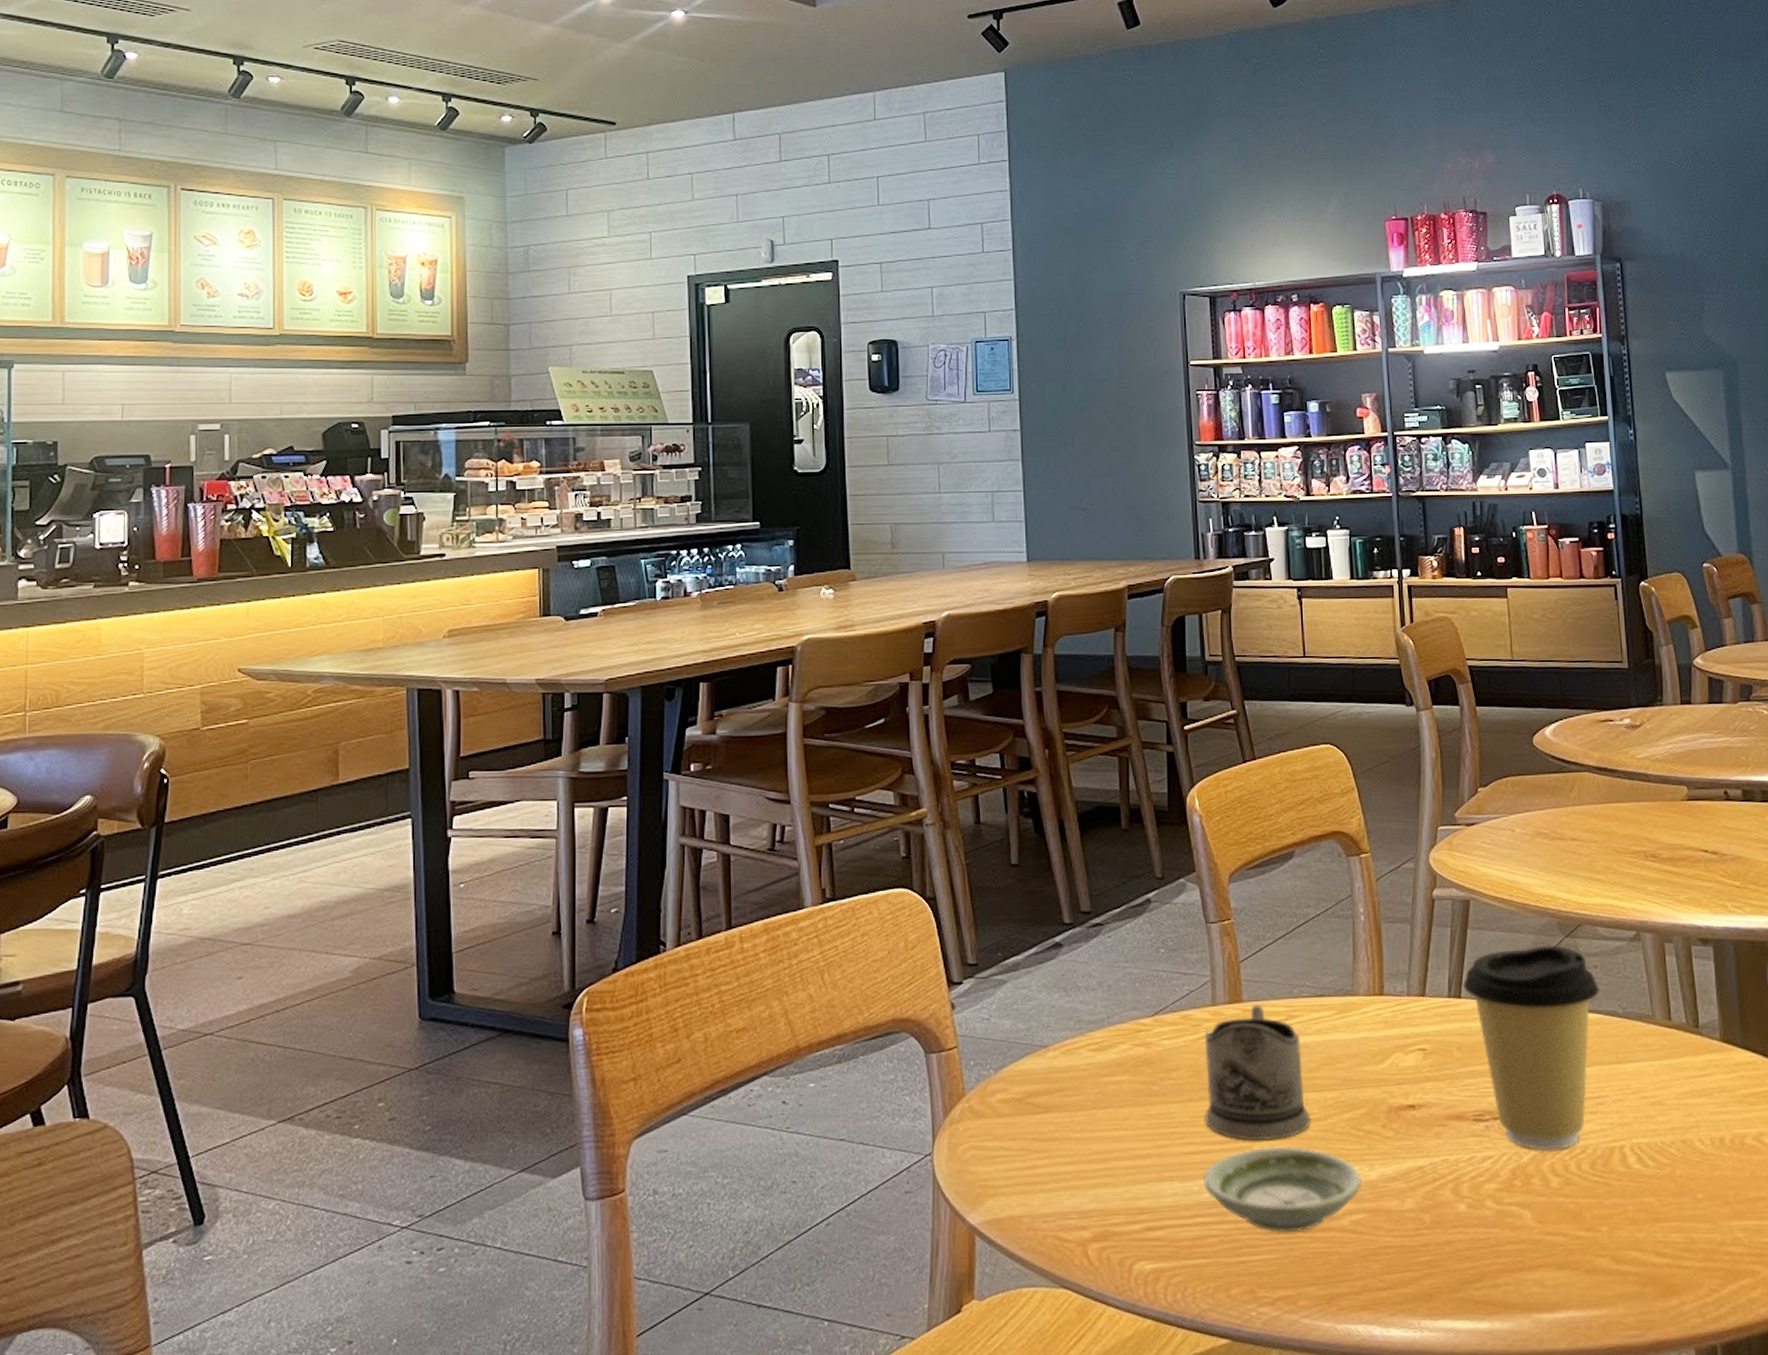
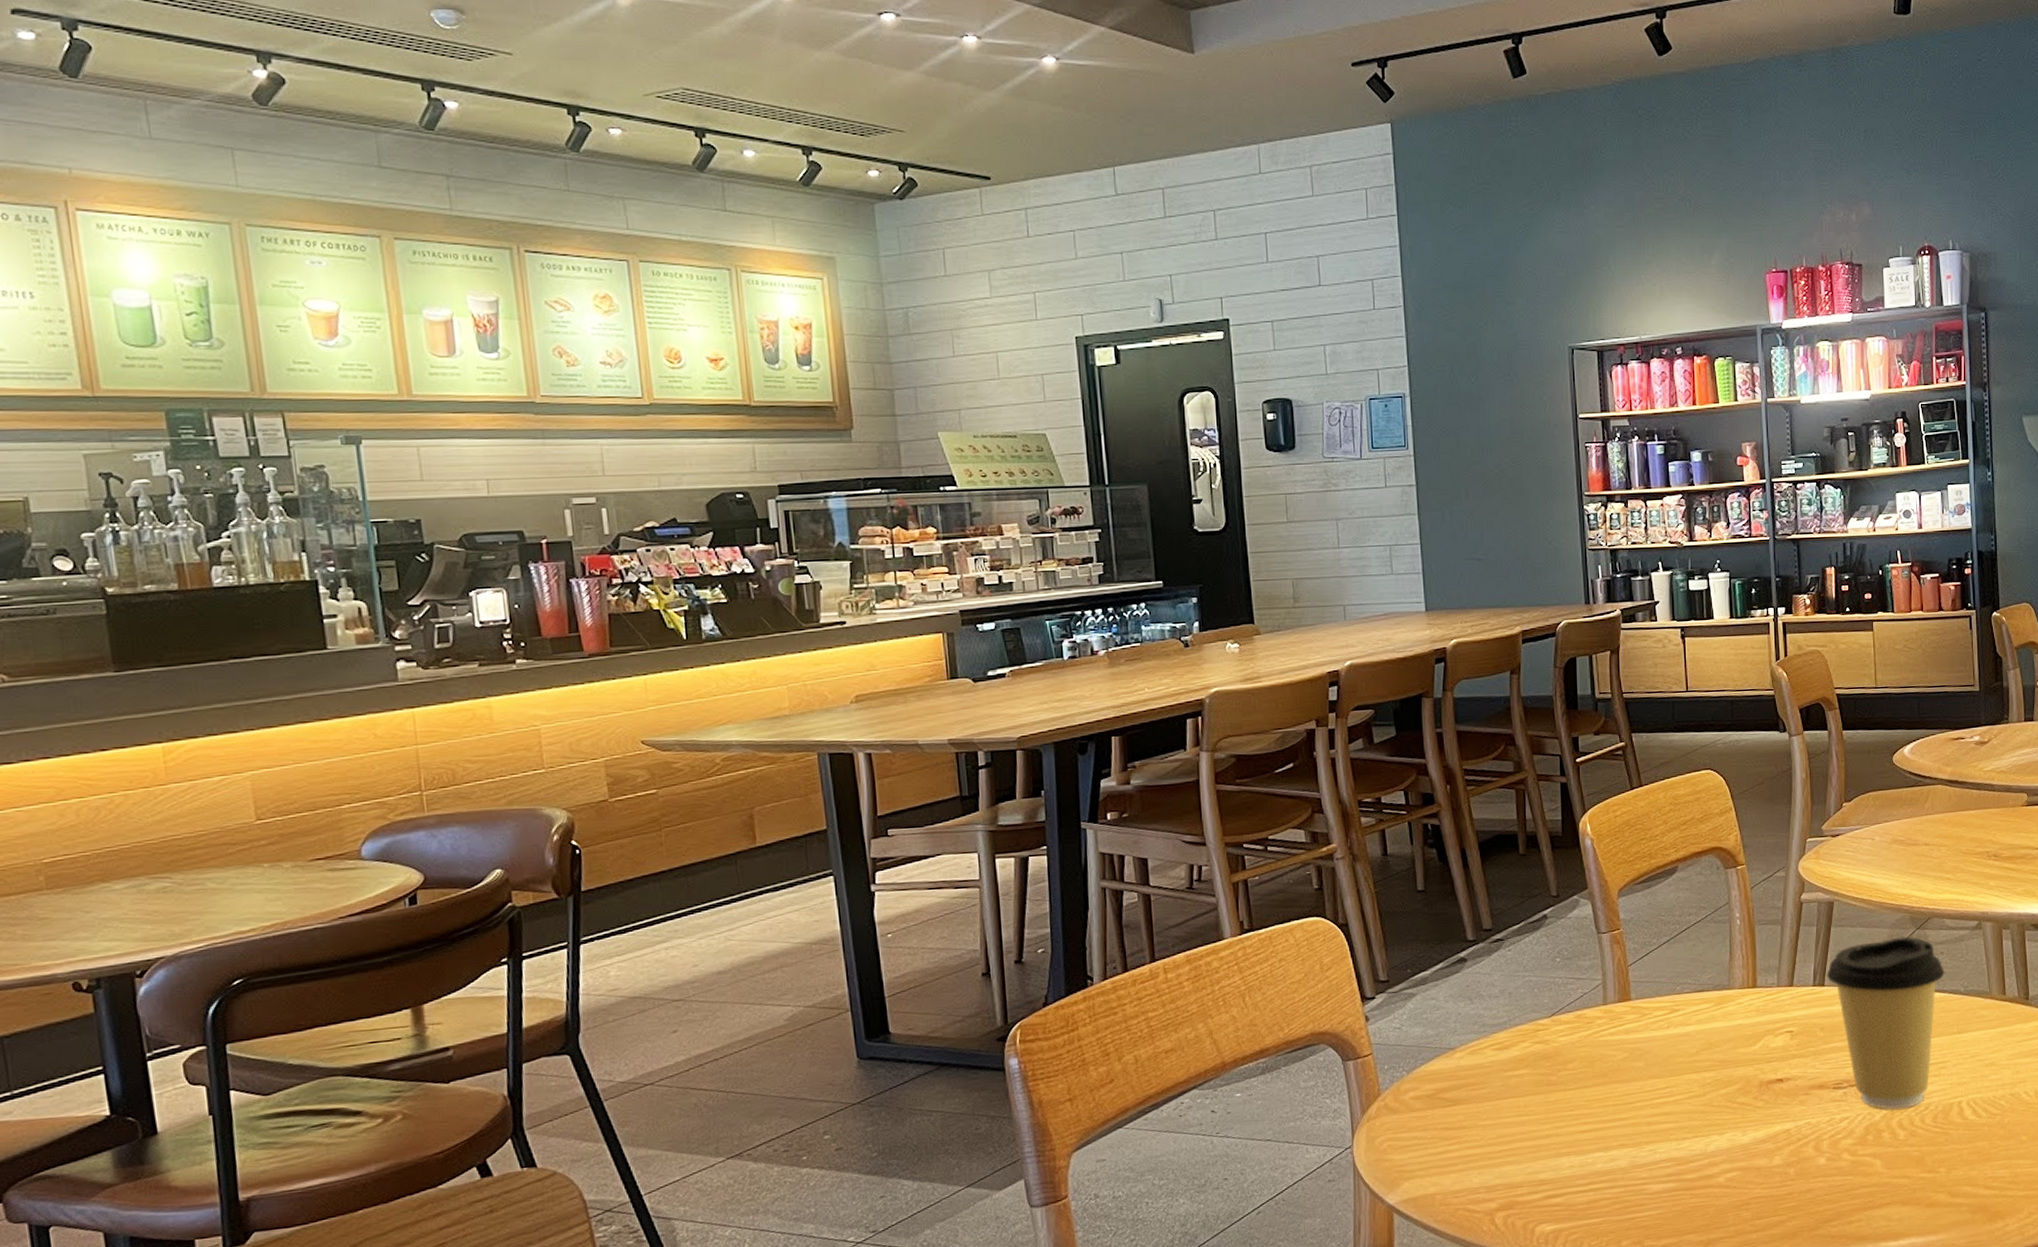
saucer: present [1202,1147,1362,1232] -> none [1596,1121,1736,1192]
tea glass holder: present [1204,1004,1311,1141] -> none [1597,1001,1691,1118]

